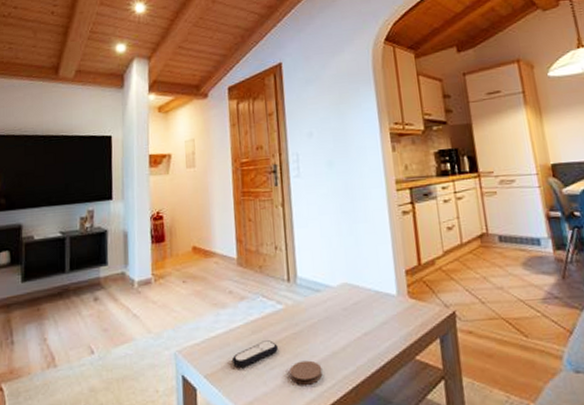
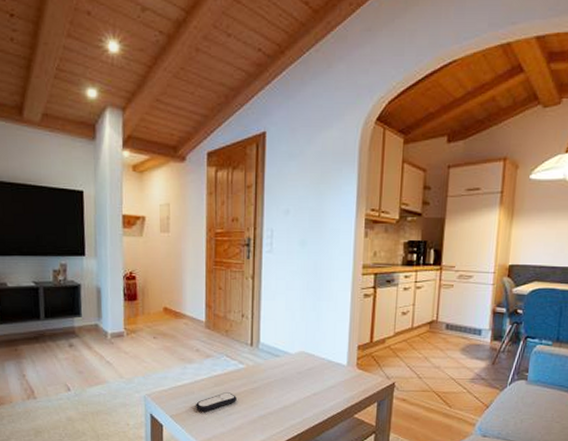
coaster: present [289,360,323,385] -> none [245,410,273,429]

